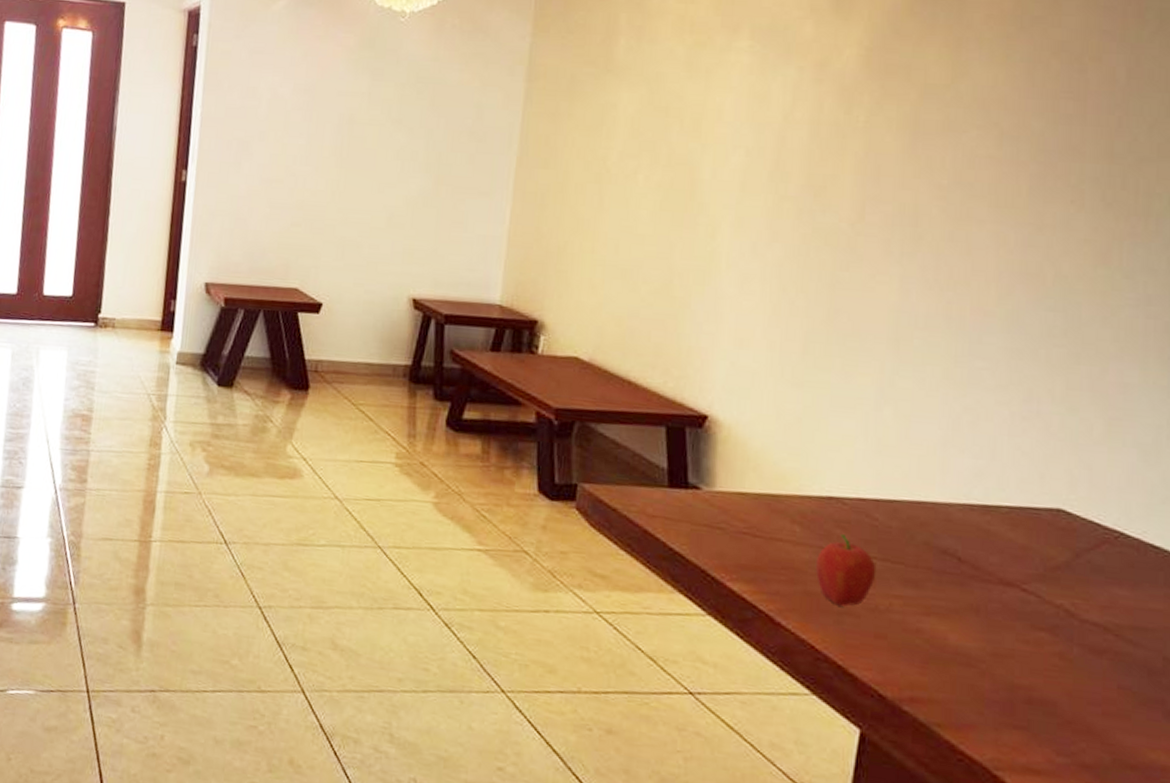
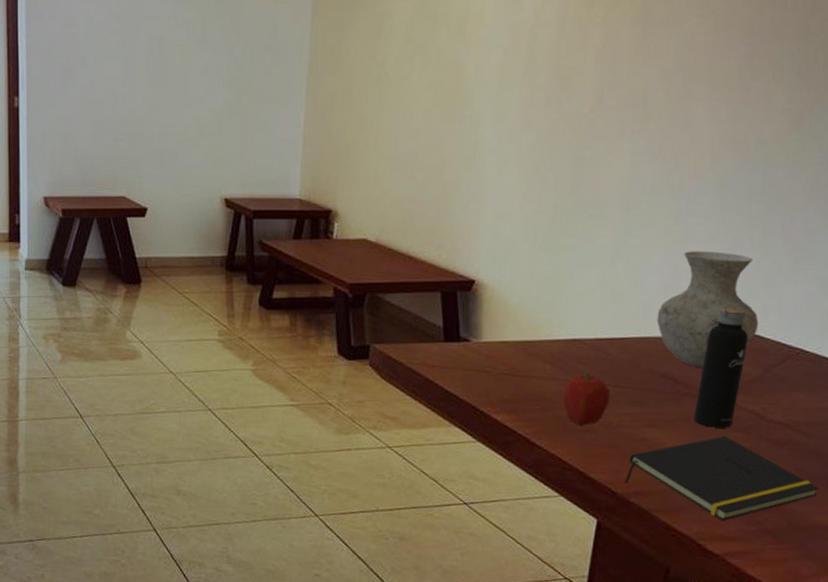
notepad: none [894,634,1154,748] -> present [624,436,820,521]
vase: none [934,399,1065,546] -> present [656,251,759,368]
water bottle: none [984,460,1052,626] -> present [694,297,748,428]

